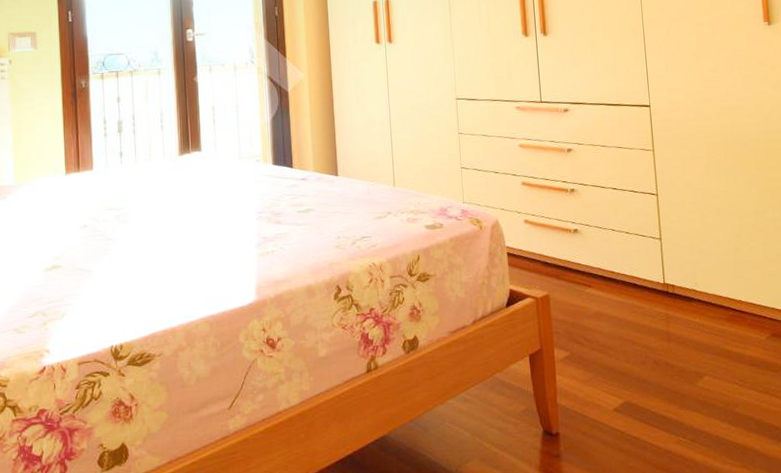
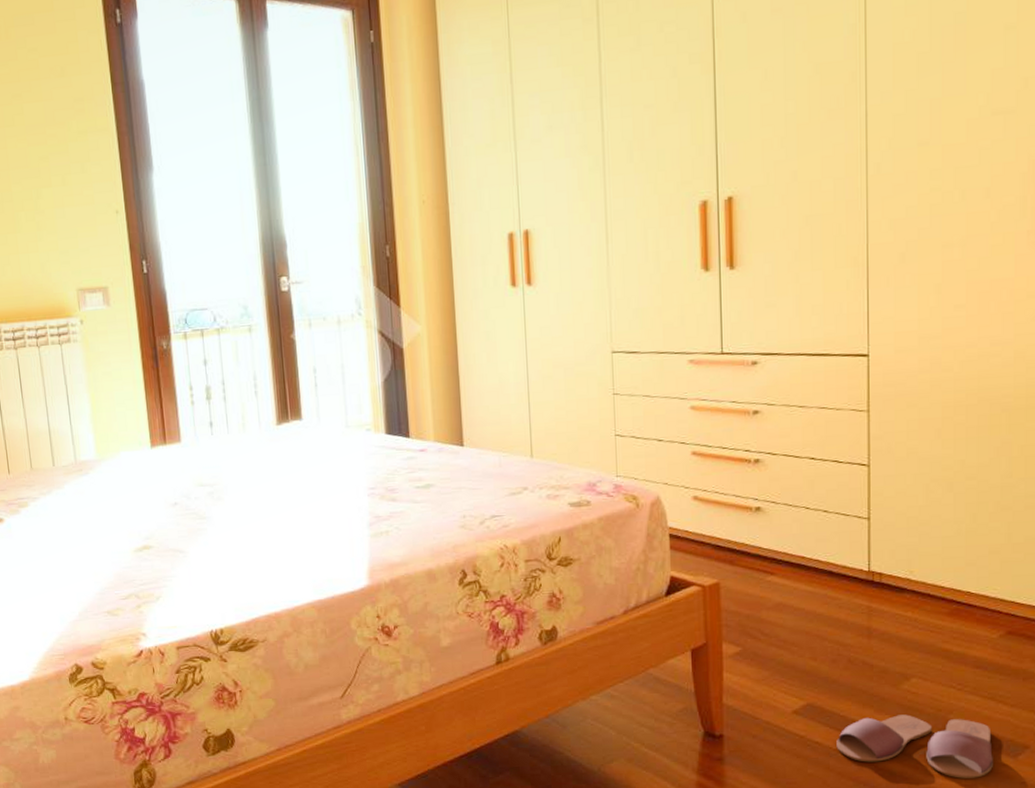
slippers: none [650,409,773,466] -> present [836,714,993,779]

